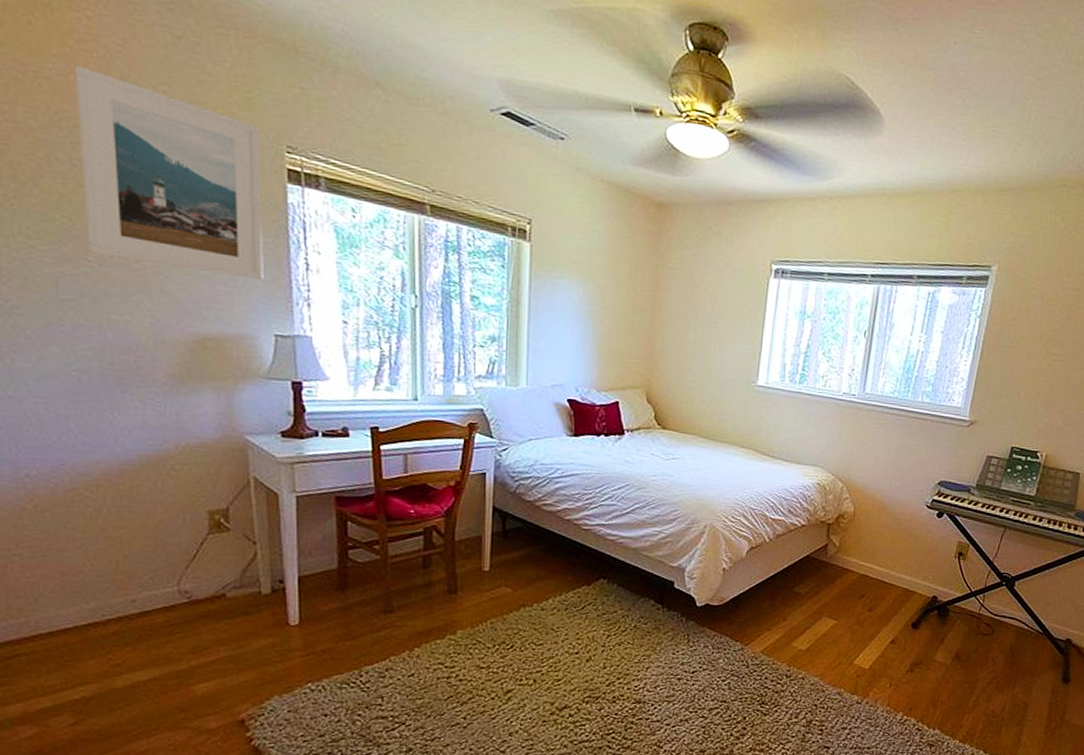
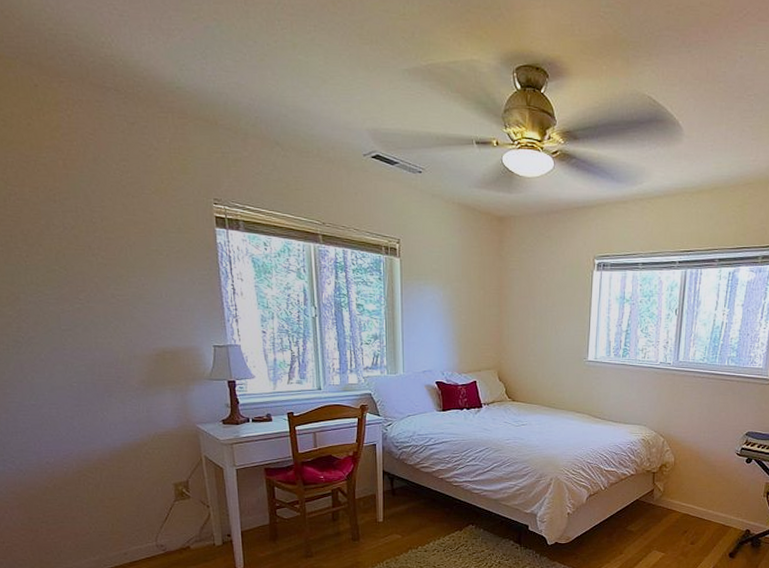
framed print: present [74,65,263,279] -> none [61,153,203,303]

